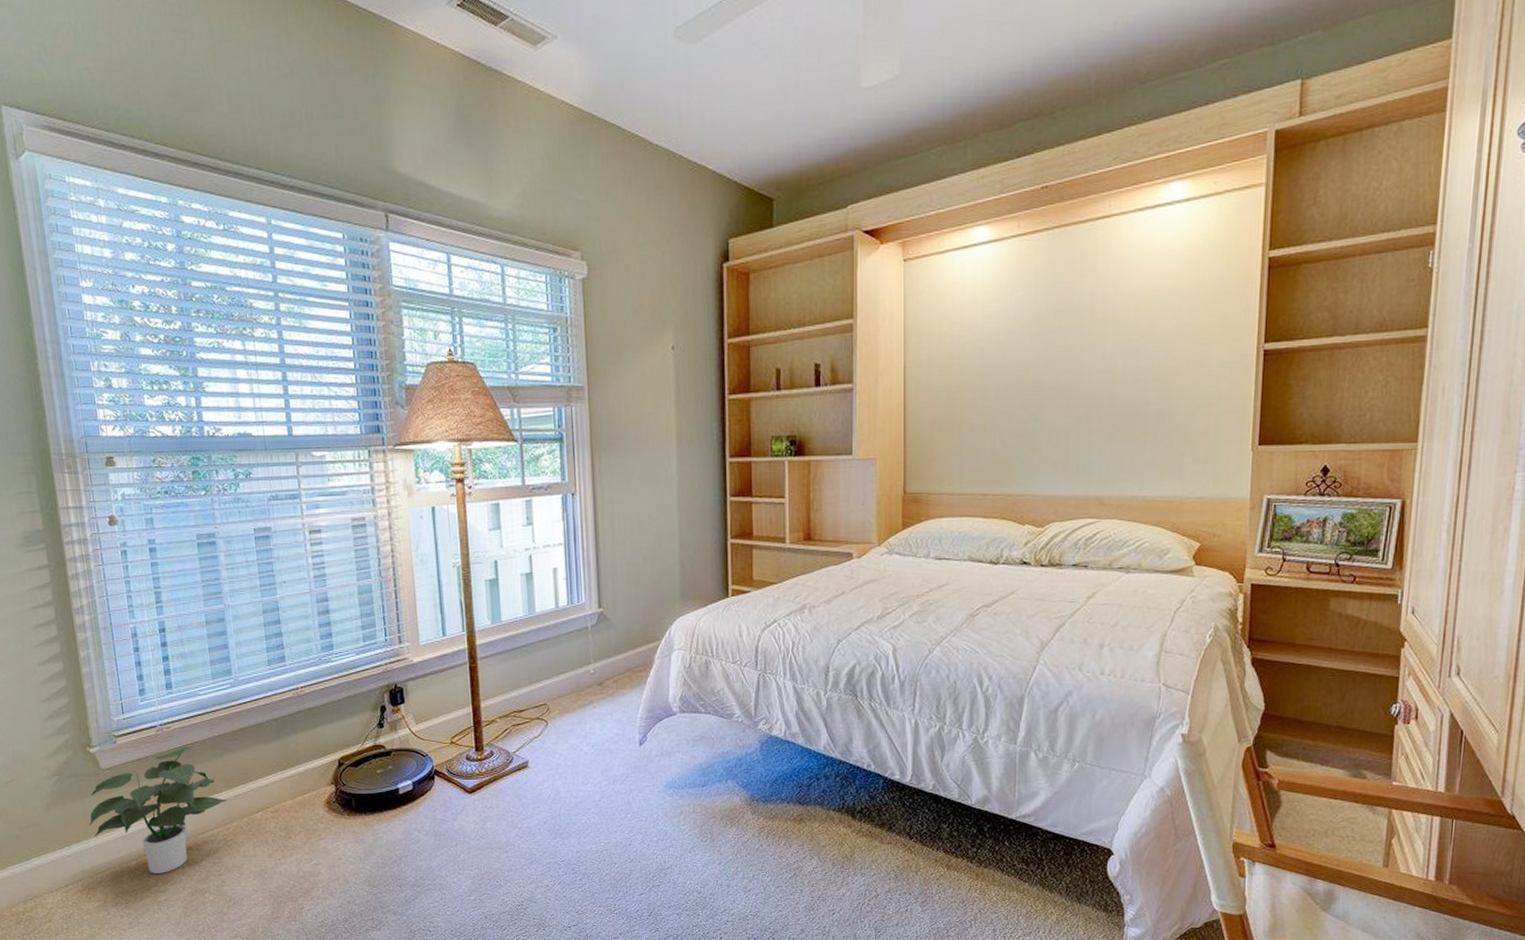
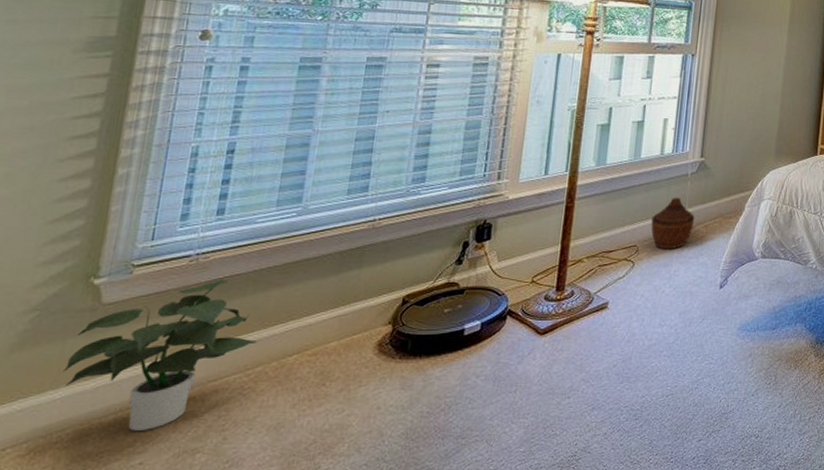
woven basket: none [557,652,603,707] -> present [651,197,695,250]

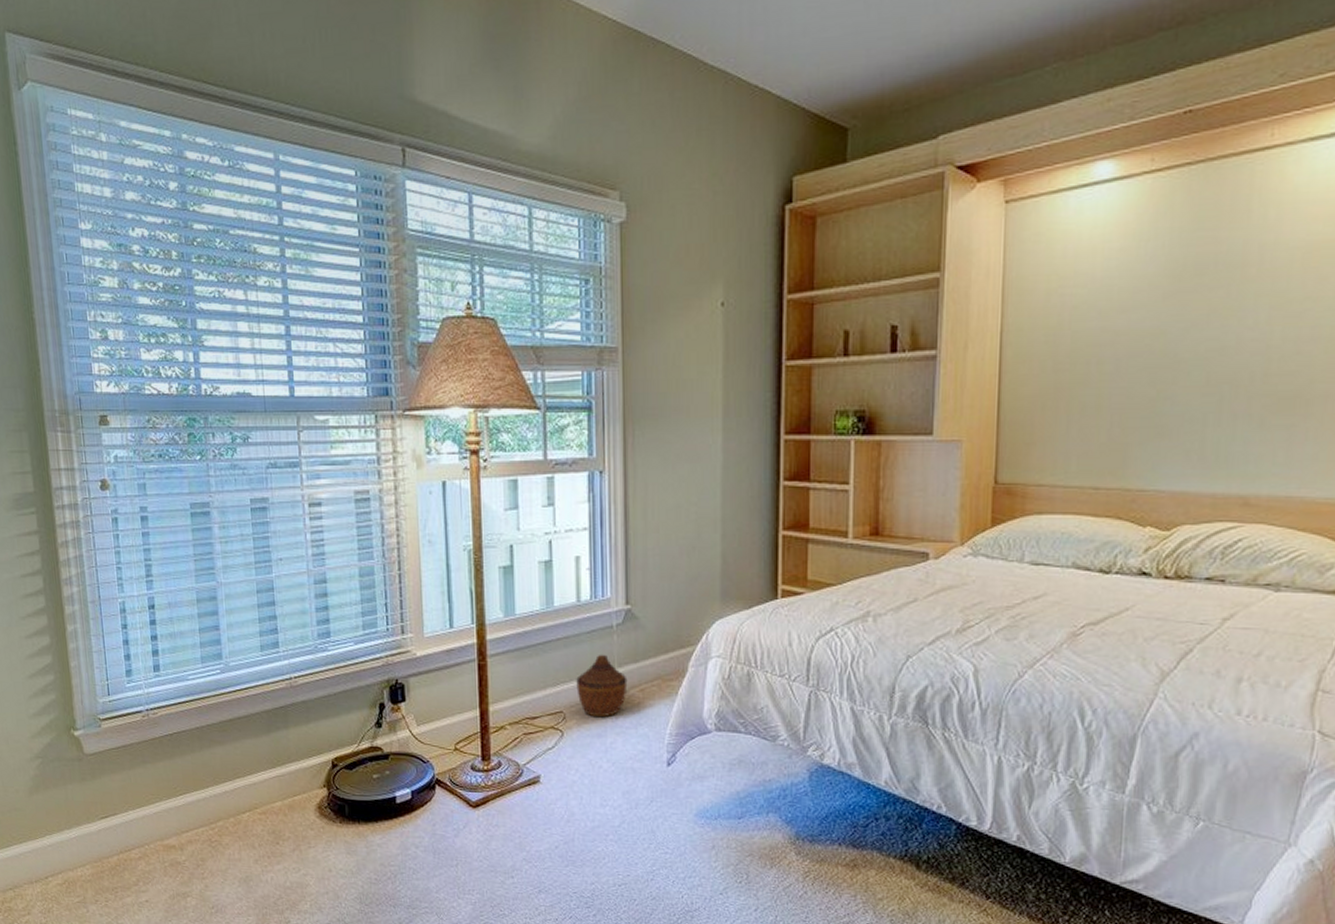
potted plant: present [63,279,259,431] -> none [71,735,215,872]

